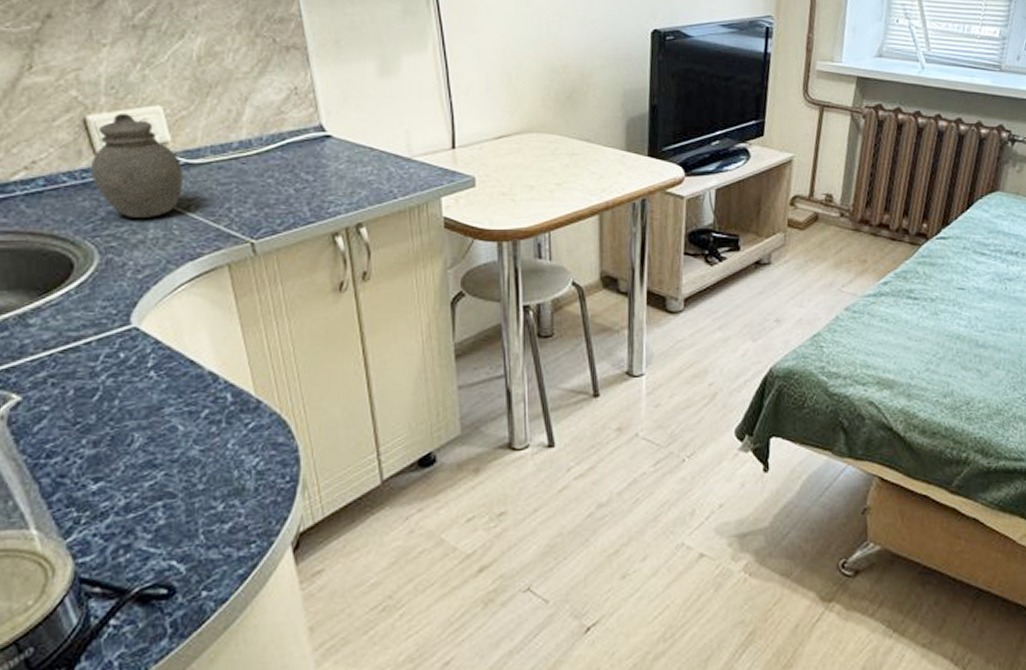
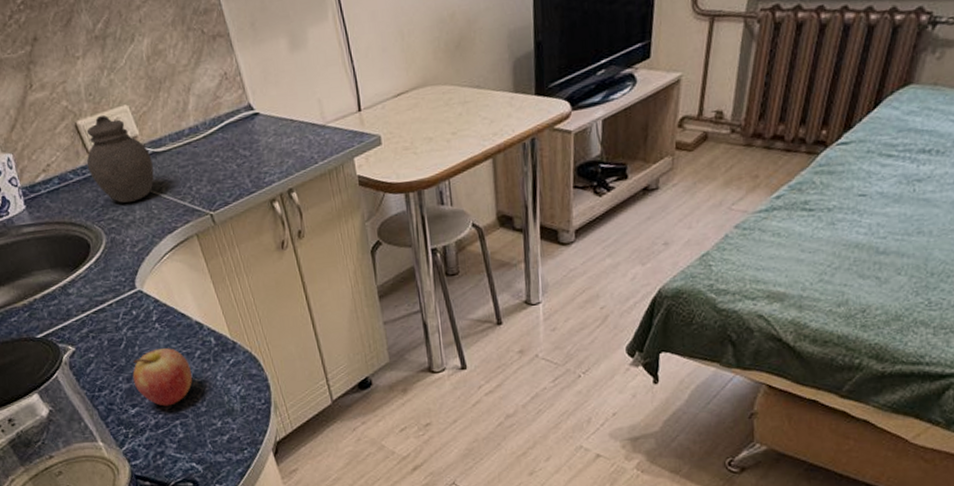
fruit: none [103,404,193,482] -> present [132,348,193,406]

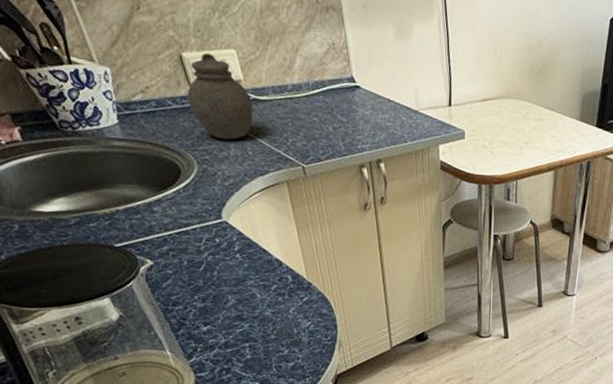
fruit: present [132,348,193,406] -> none [208,277,267,329]

